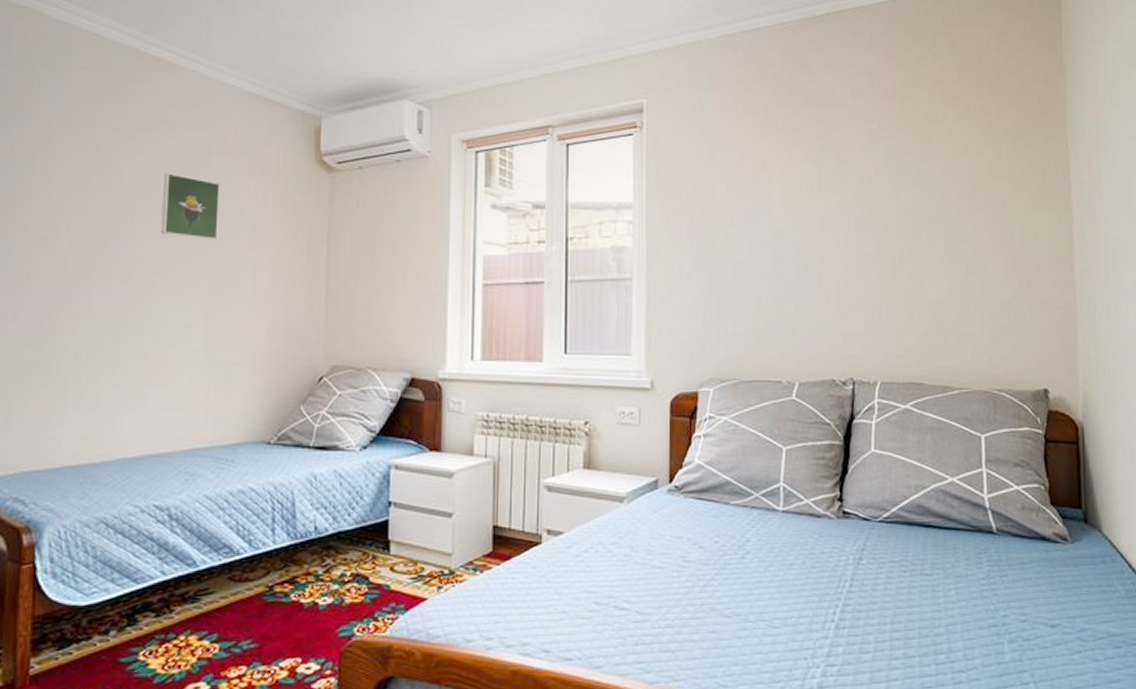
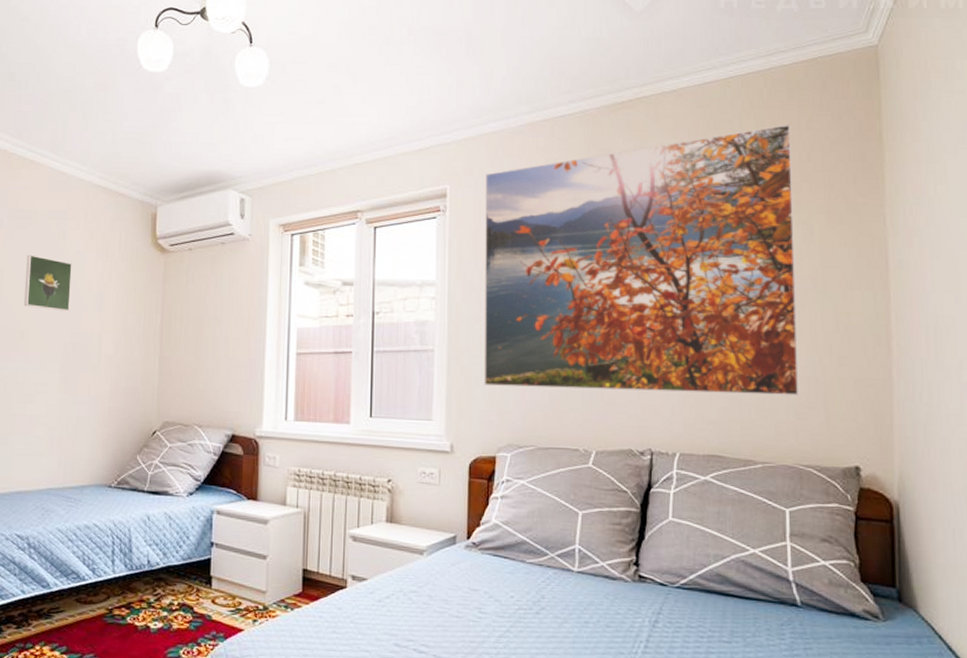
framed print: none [683,43,992,319] -> present [483,124,800,396]

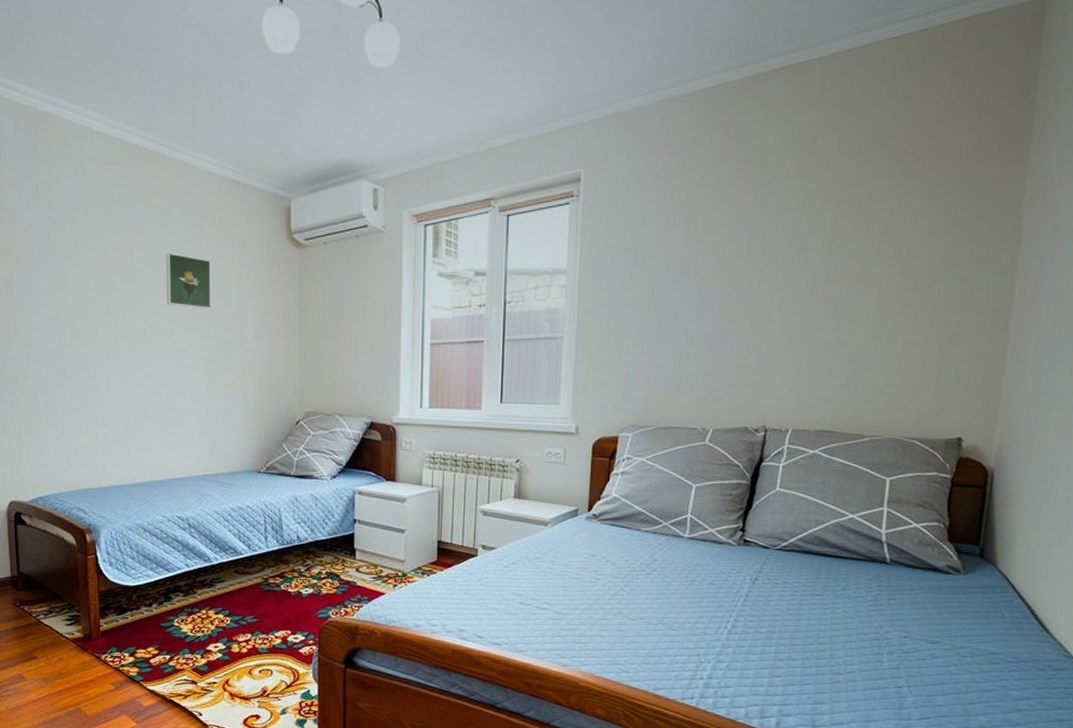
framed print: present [483,124,800,396] -> none [609,91,942,372]

